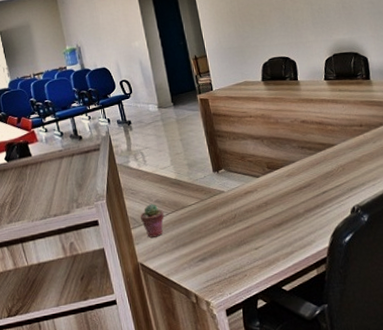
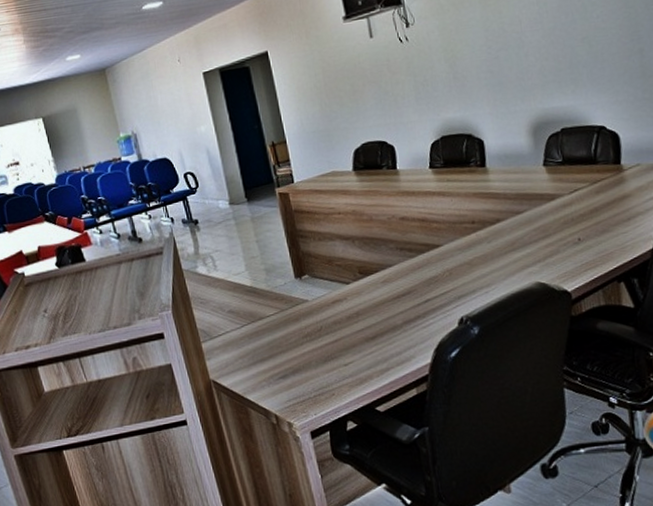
potted succulent: present [140,203,164,238] -> none [211,313,239,352]

